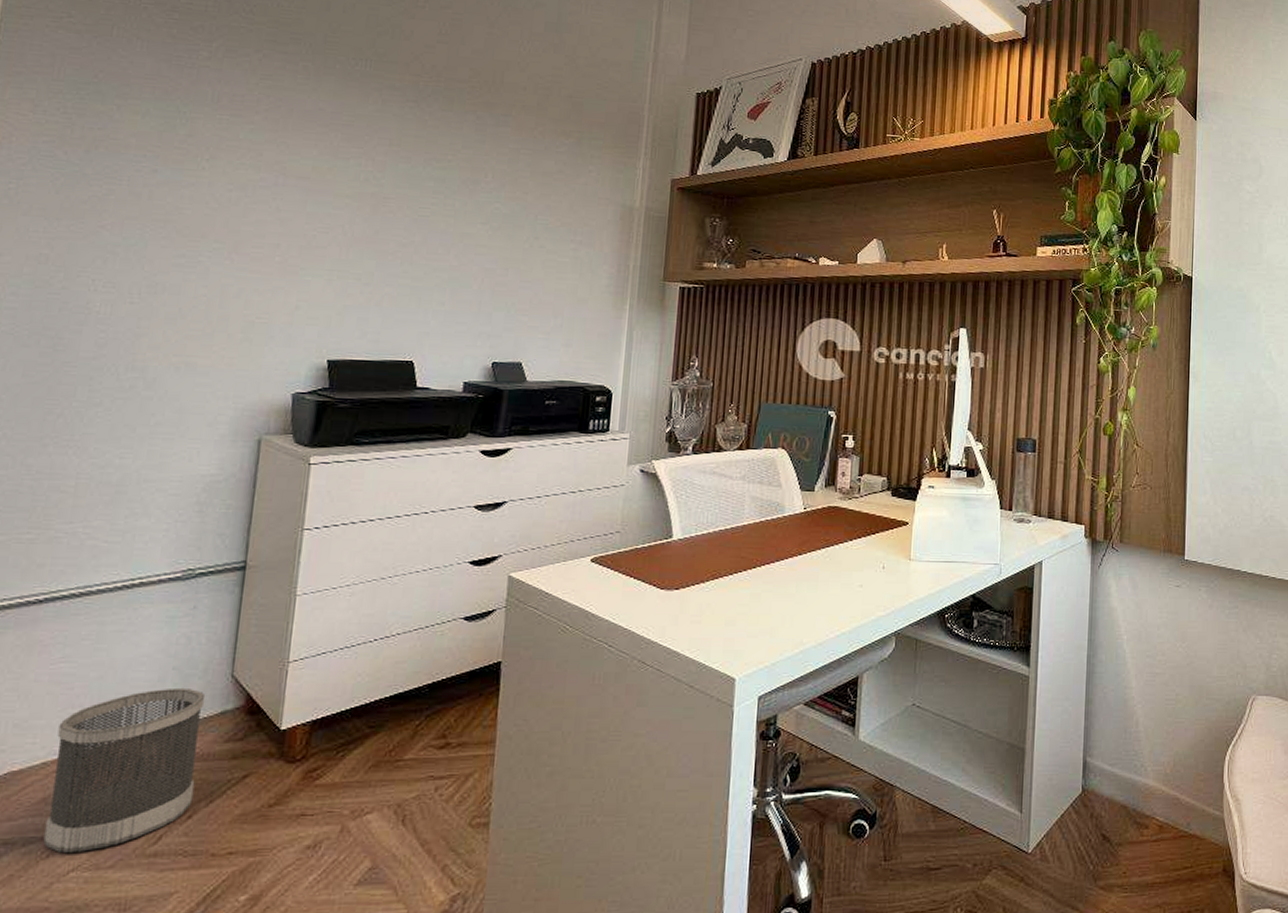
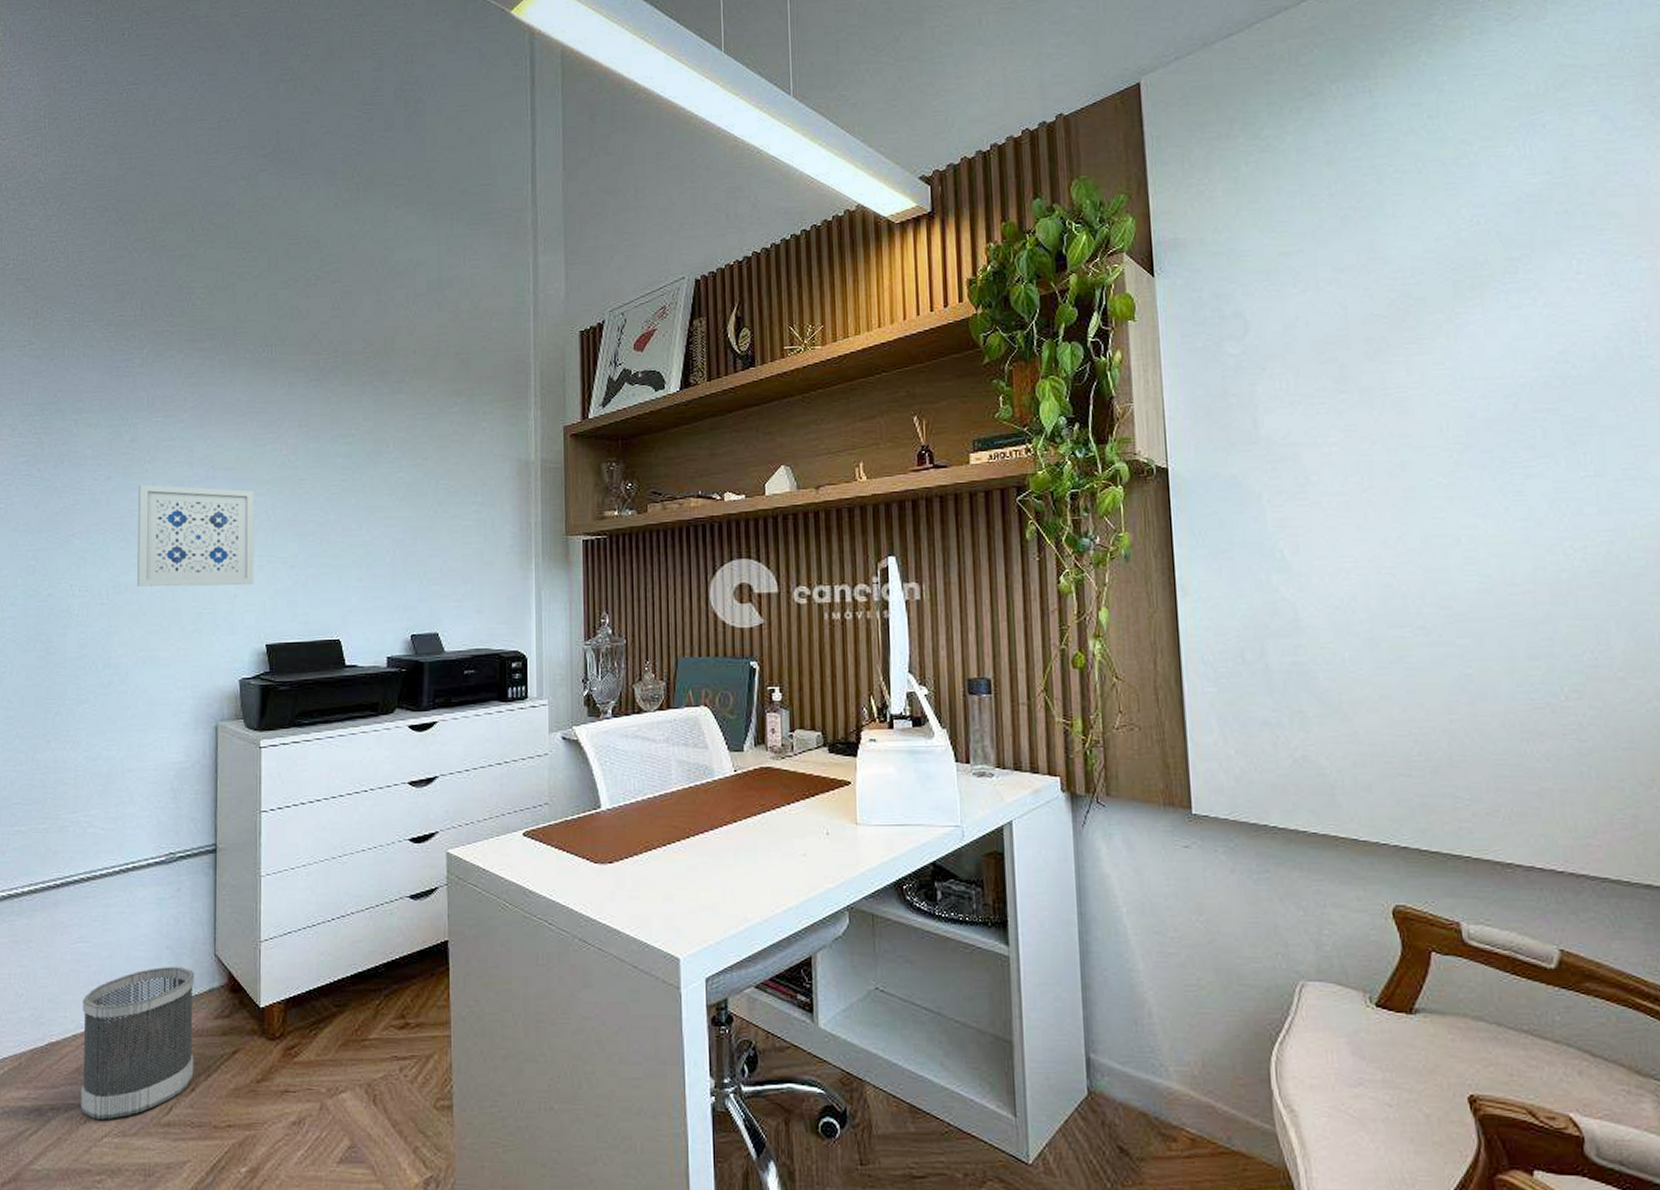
wall art: none [178,182,331,299] -> present [137,484,255,587]

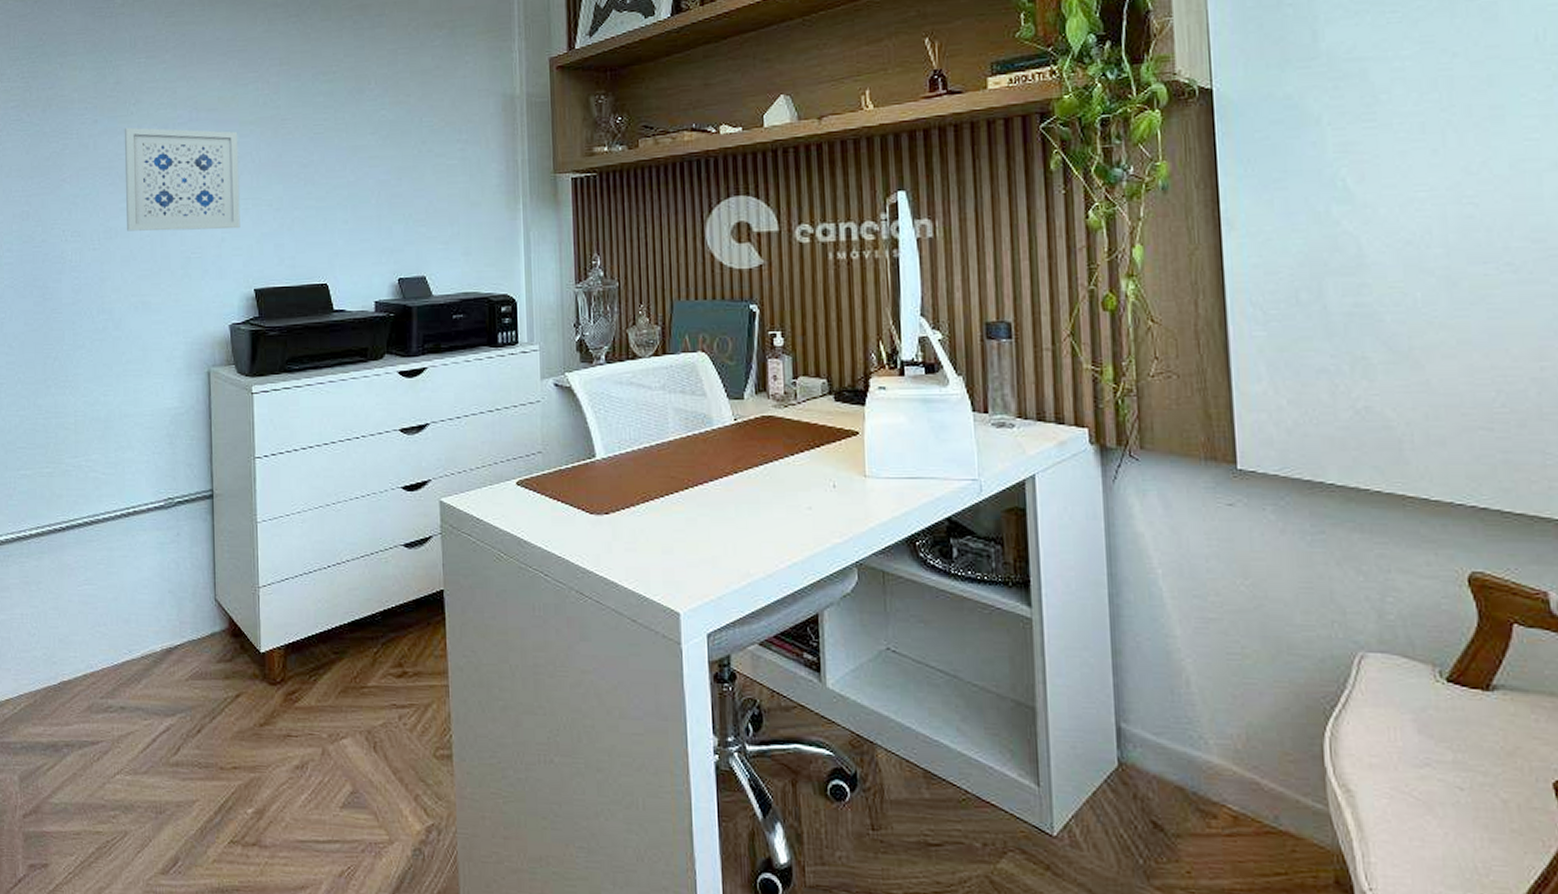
wastebasket: present [80,966,195,1120] -> none [91,609,199,758]

